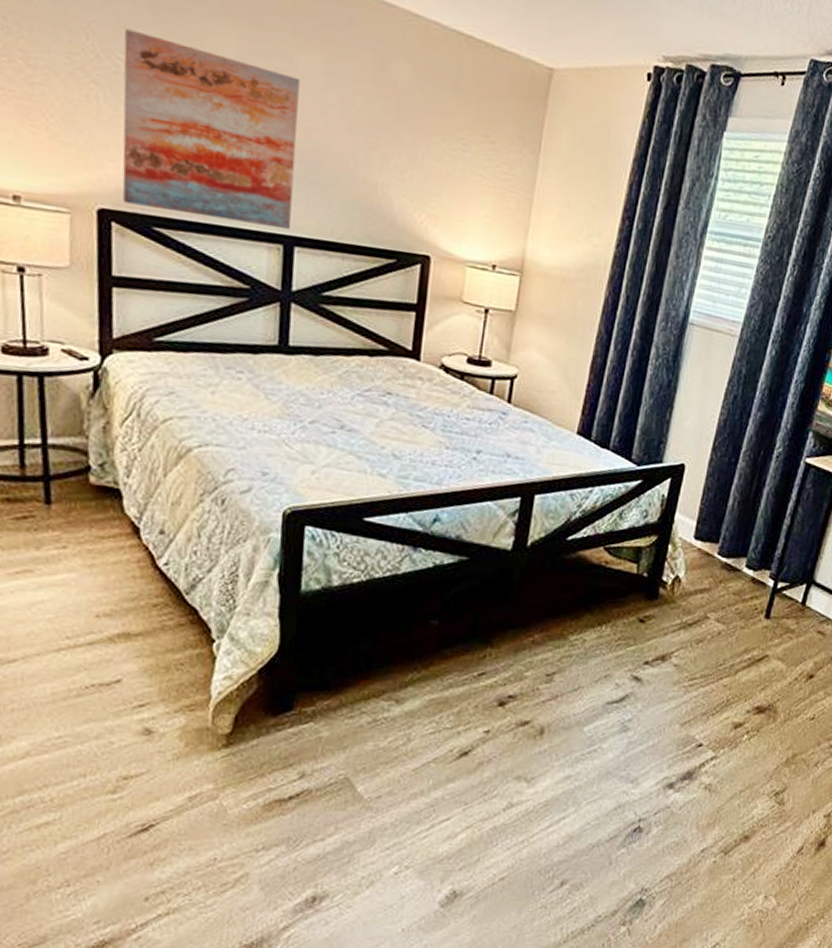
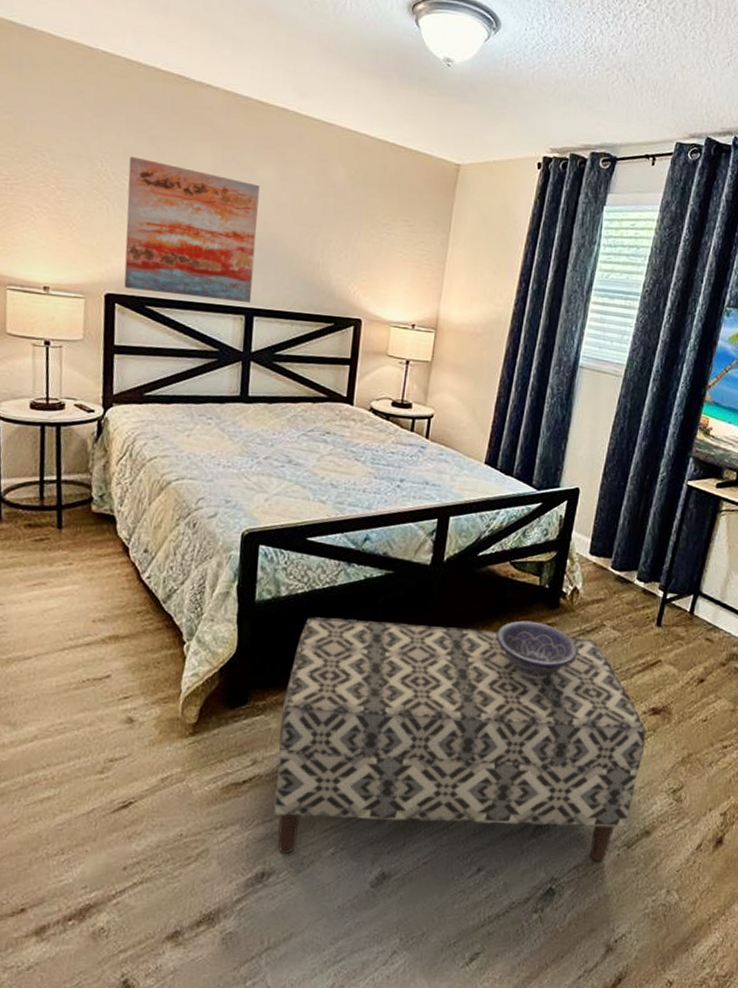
bench: none [326,610,750,875] -> present [273,617,646,863]
decorative bowl: none [586,613,679,678] -> present [496,620,579,680]

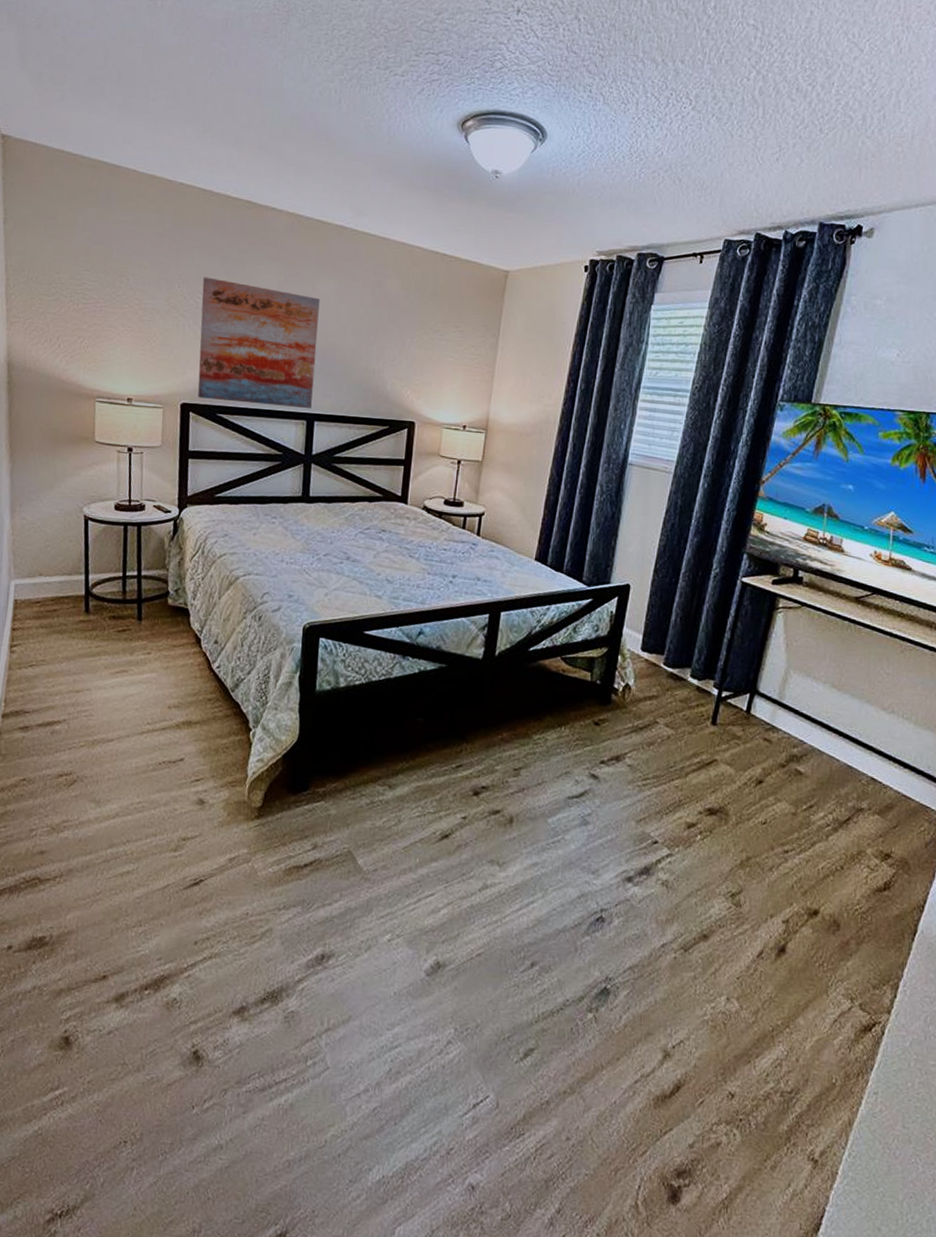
bench: present [273,617,646,863] -> none [333,708,702,965]
decorative bowl: present [496,620,579,680] -> none [548,715,631,776]

